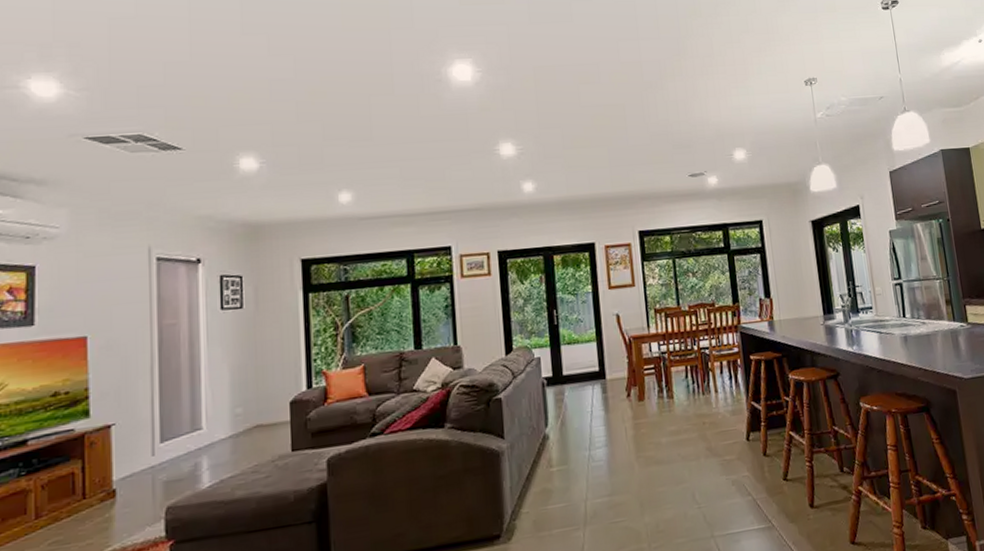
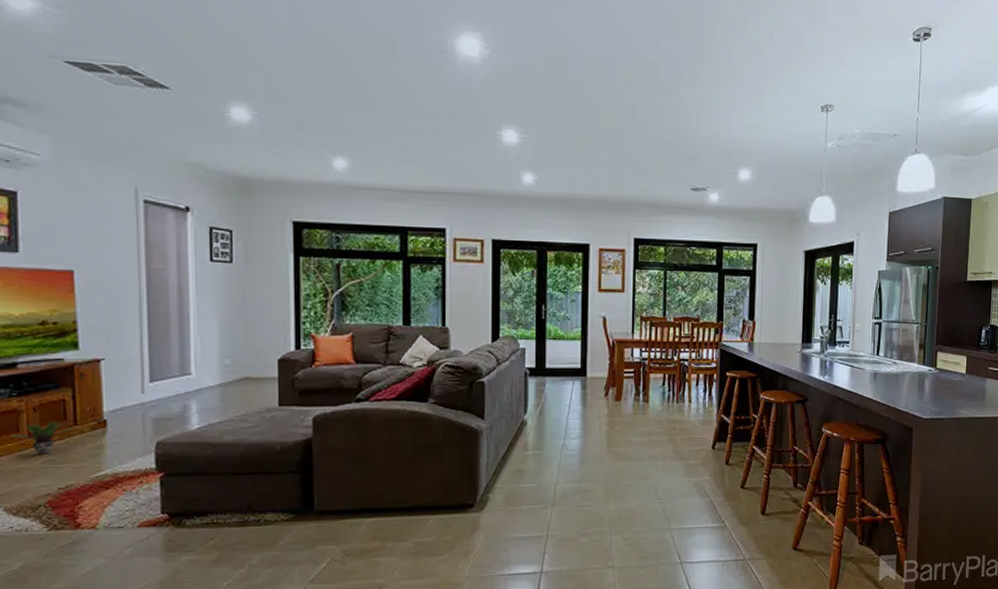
potted plant: none [19,497,82,536] -> present [12,421,73,454]

